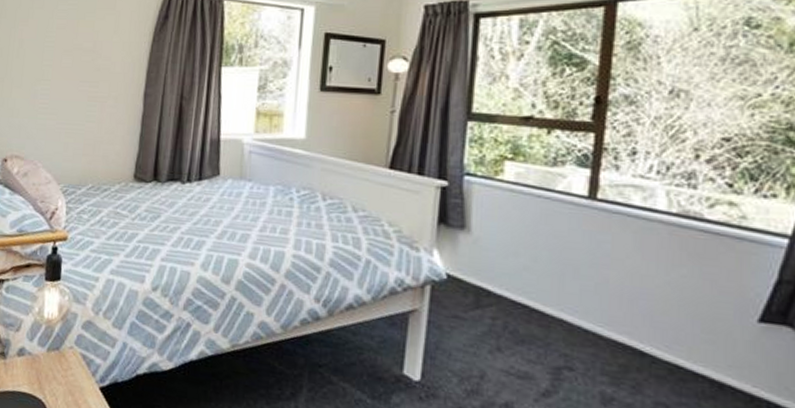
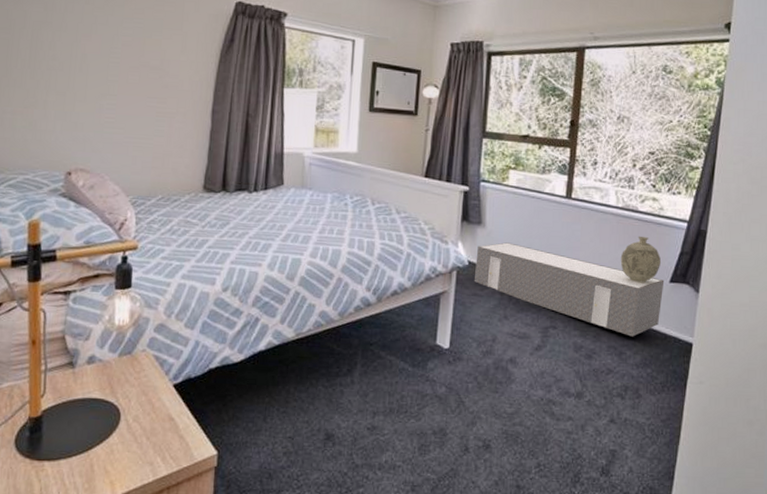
architectural model: none [454,253,750,394] -> present [474,242,665,337]
decorative vase: none [674,253,743,321] -> present [620,236,661,283]

